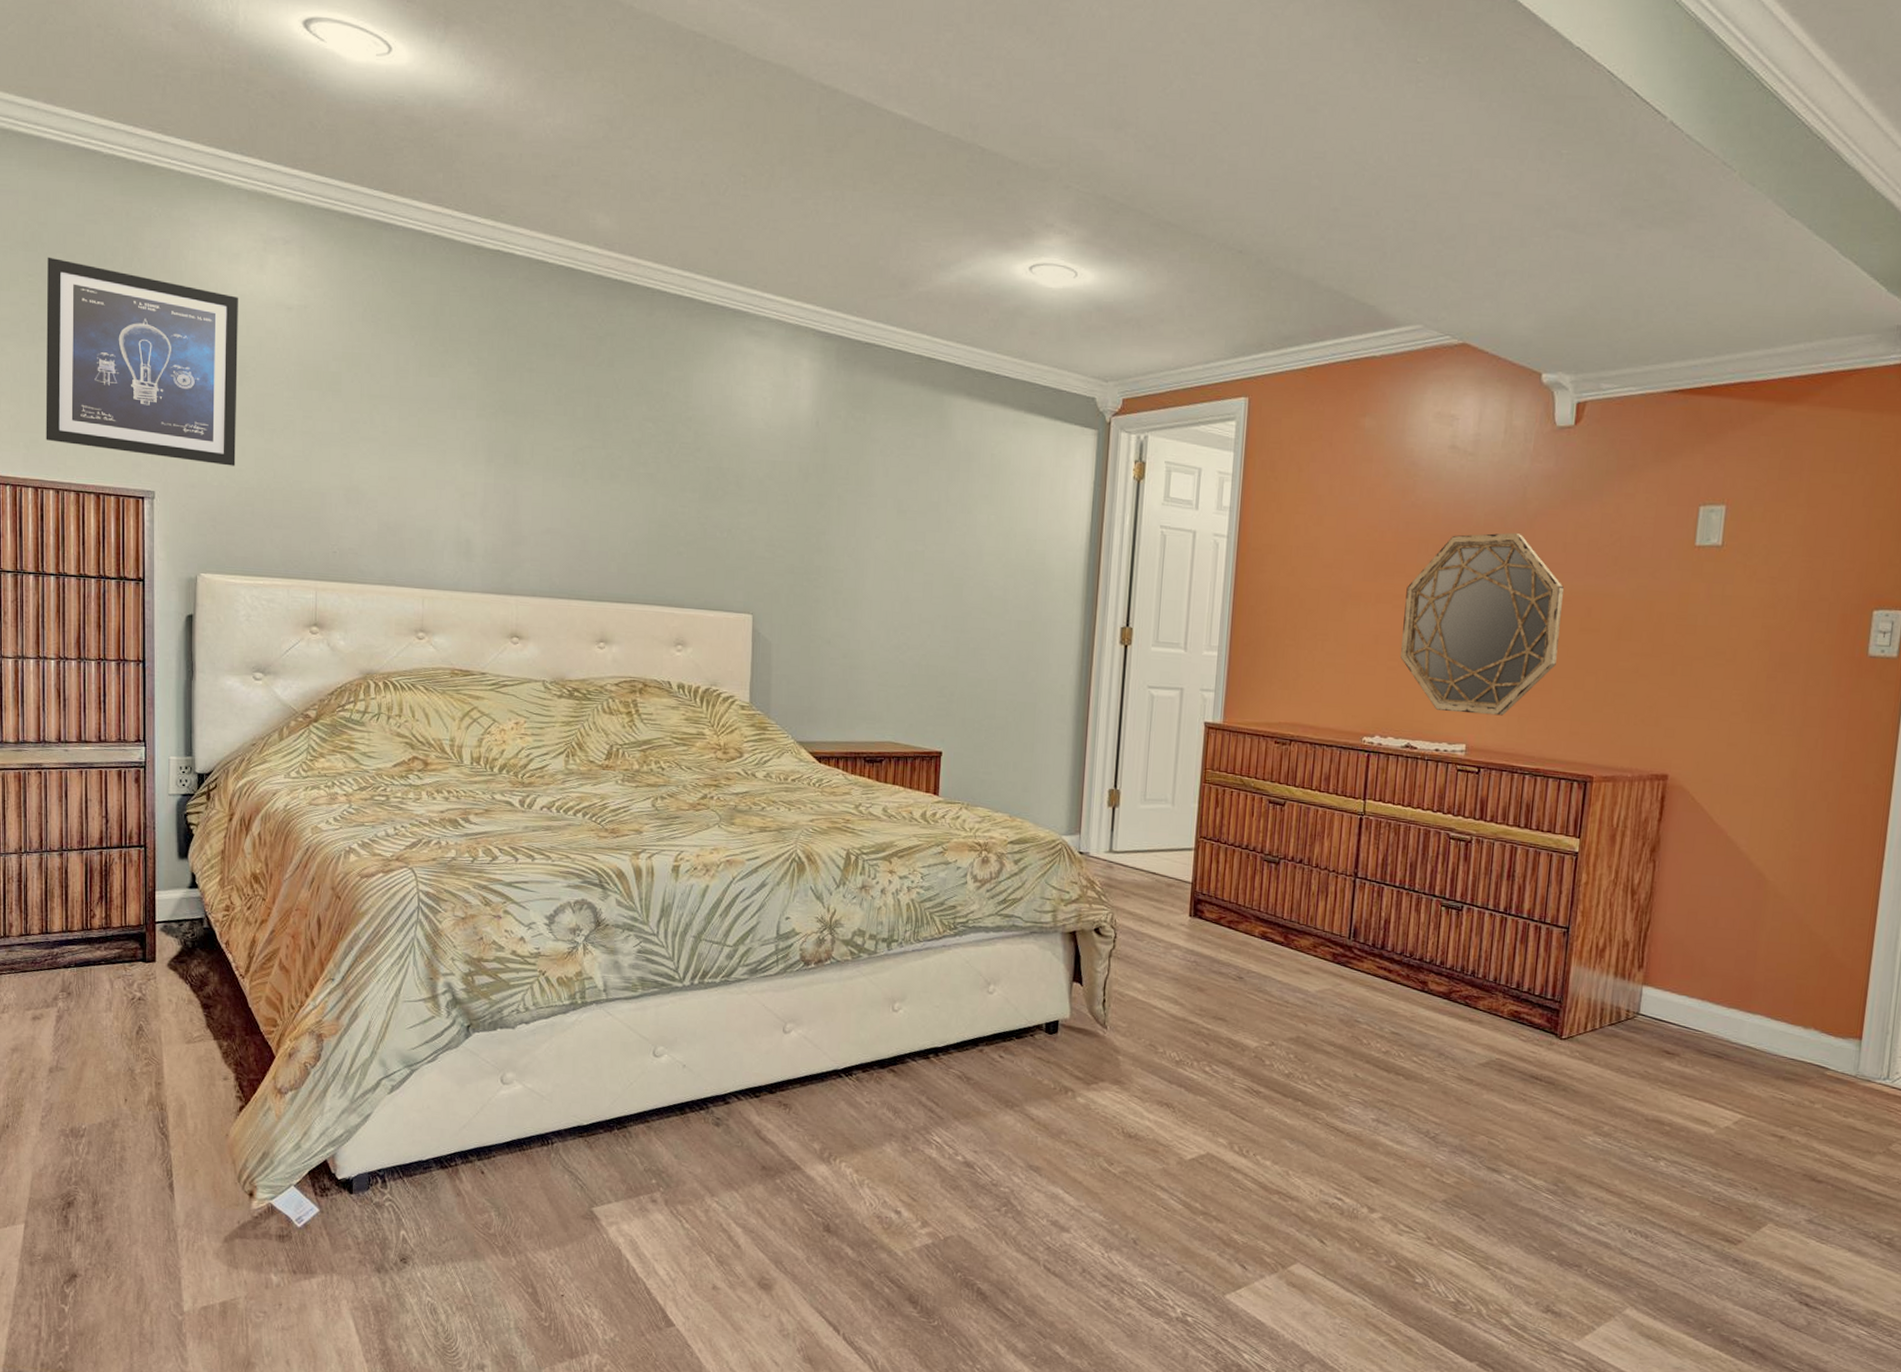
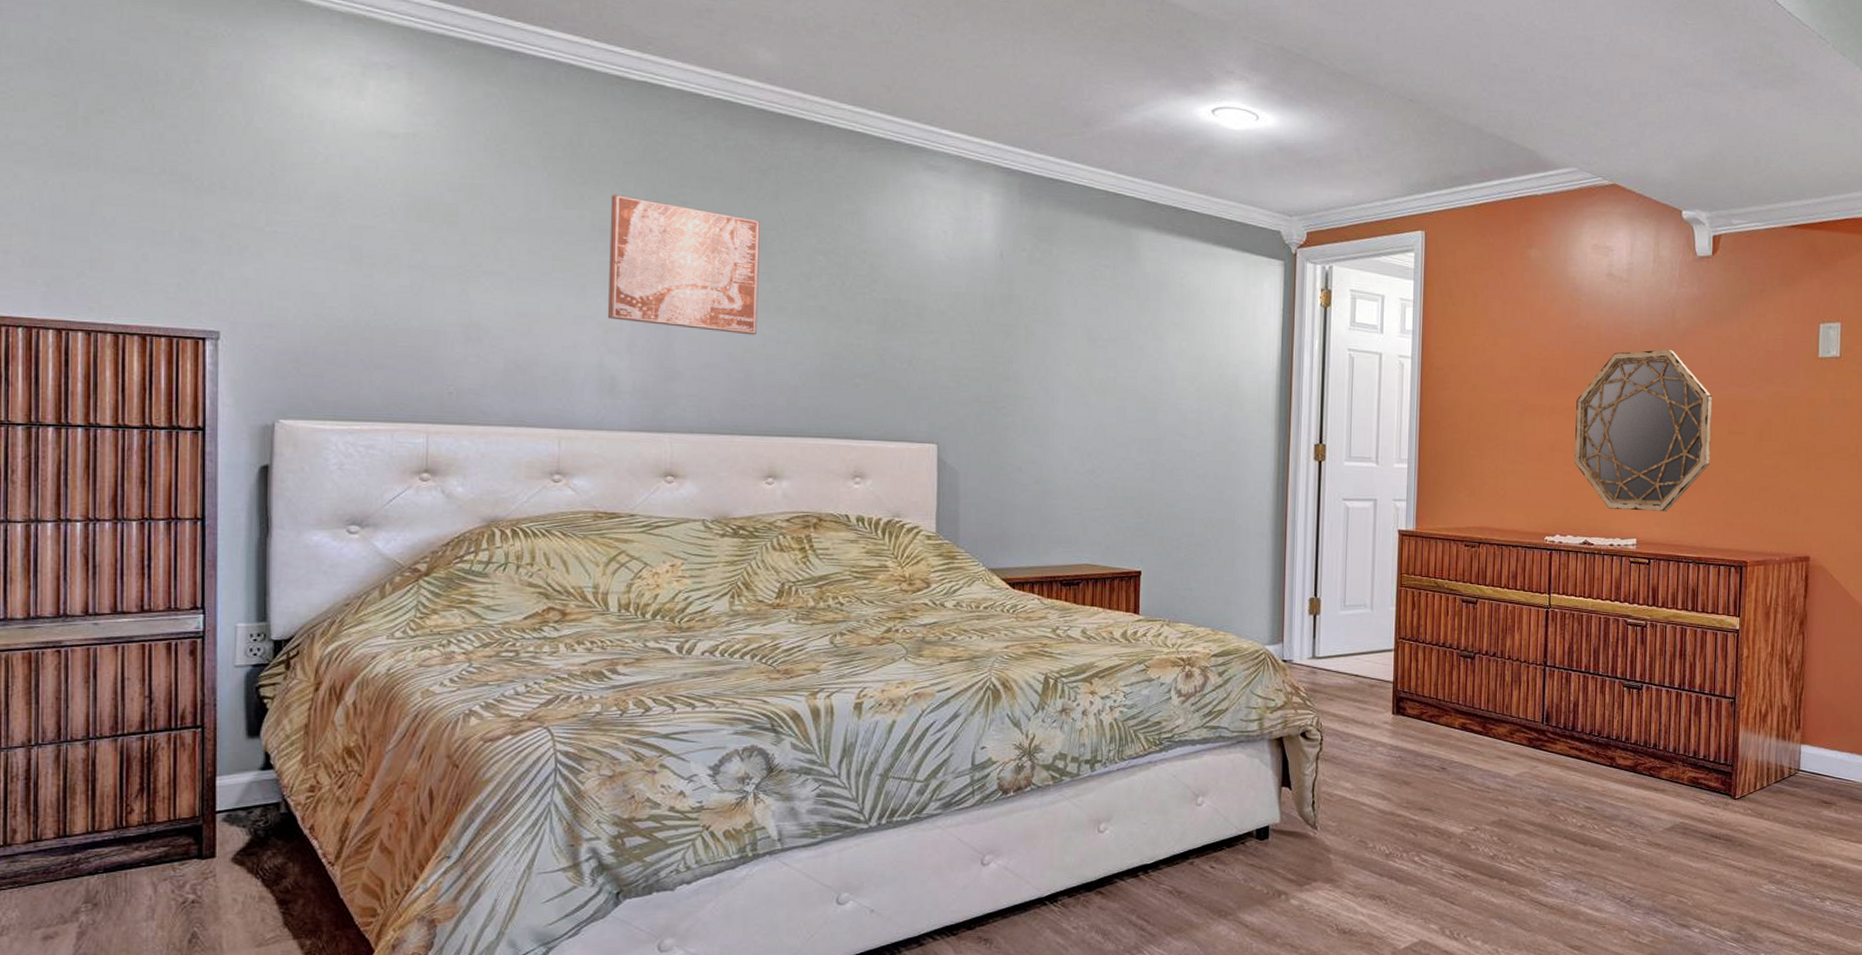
wall art: present [45,257,238,466] -> none [73,76,330,303]
wall art: none [464,362,597,502] -> present [607,194,760,335]

